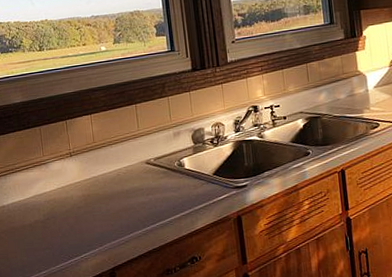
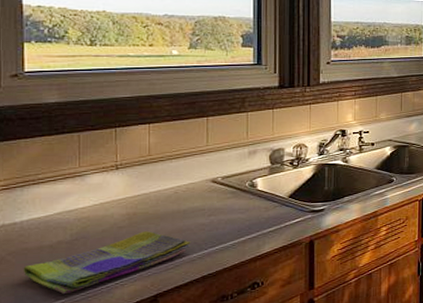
dish towel: none [13,210,136,267] -> present [23,231,191,295]

